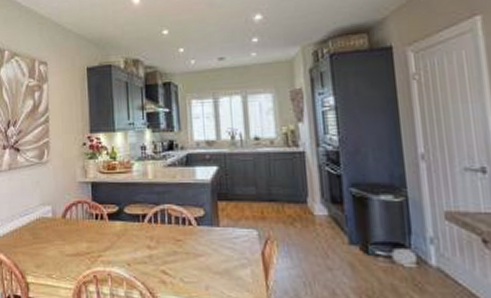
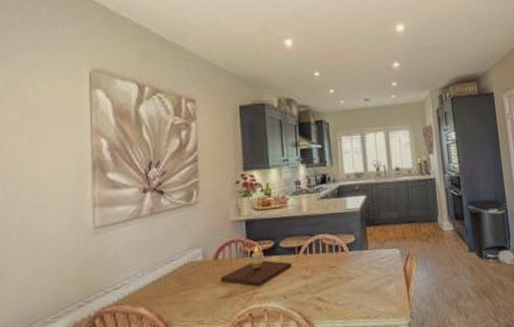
candle: none [68,209,136,250] -> present [220,246,292,287]

